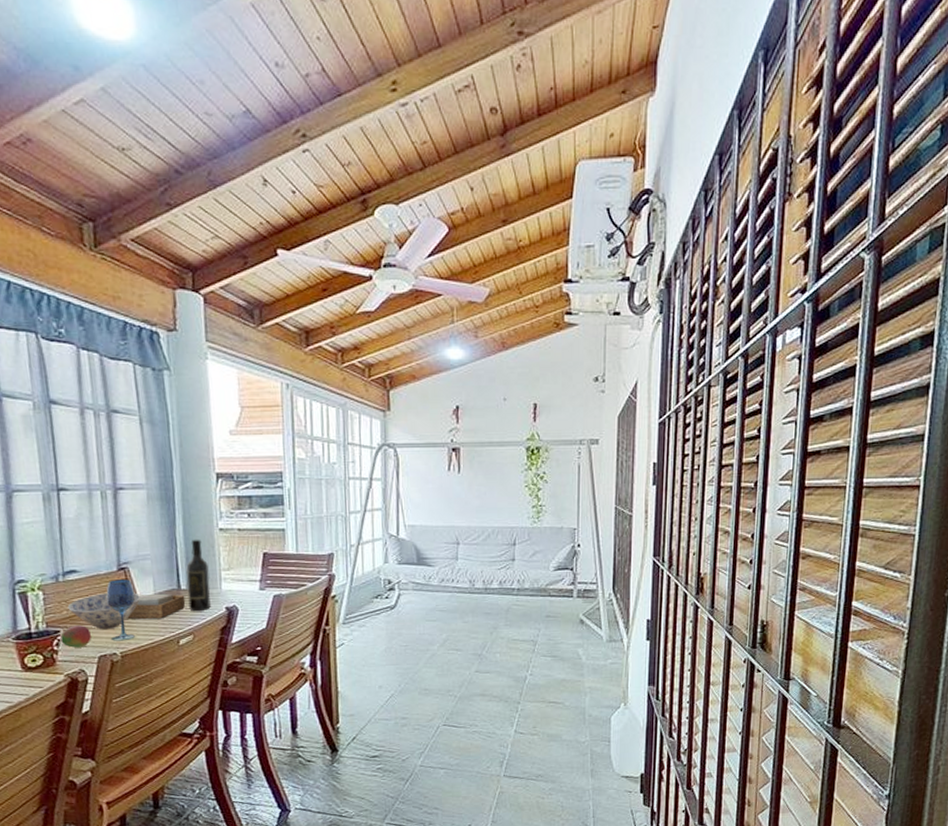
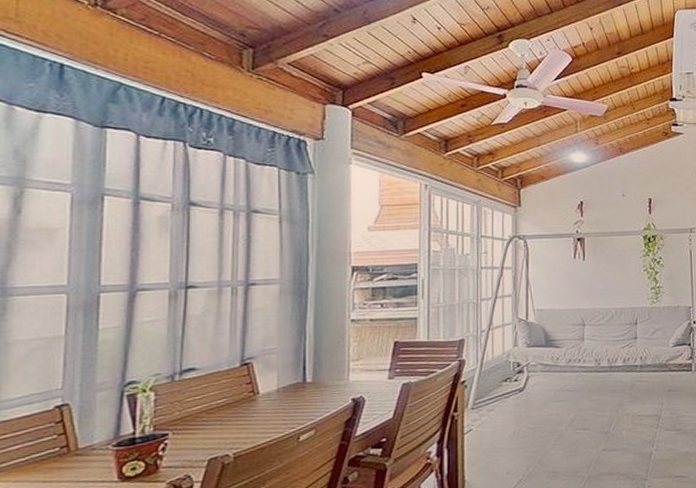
fruit: present [60,625,91,648] -> none [168,426,203,452]
bowl: present [67,592,141,630] -> none [180,388,263,430]
wineglass: present [106,579,136,641] -> none [225,375,257,442]
napkin holder: present [127,593,186,620] -> none [245,388,310,417]
wine bottle: present [186,539,211,612] -> none [313,330,337,405]

